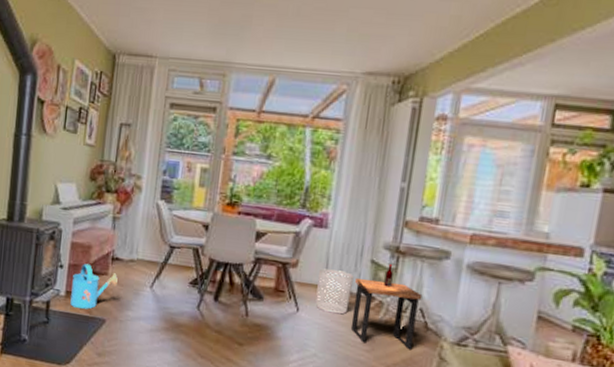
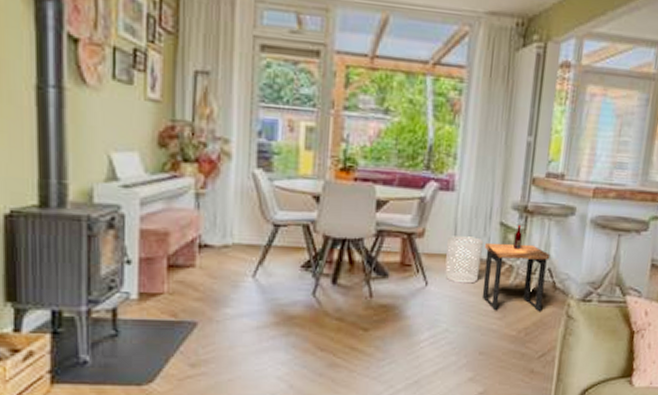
watering can: present [70,263,118,309] -> none [146,255,209,312]

